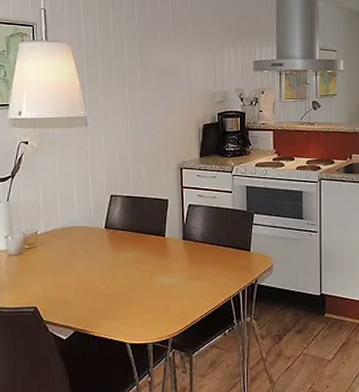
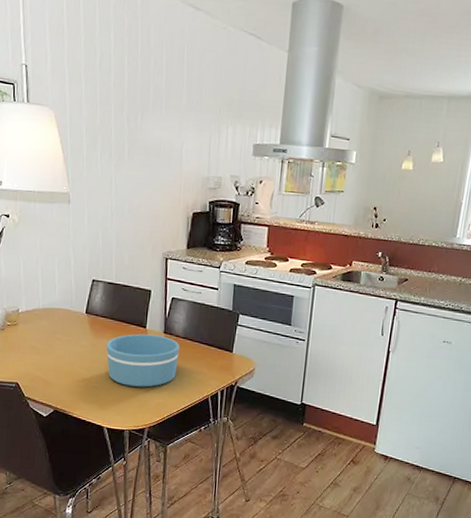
bowl: none [126,242,199,297] -> present [106,333,180,387]

